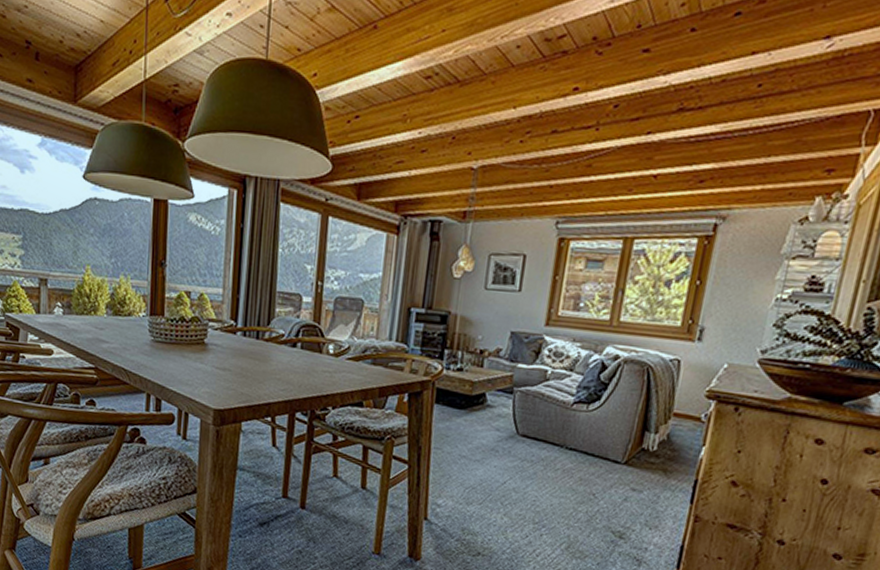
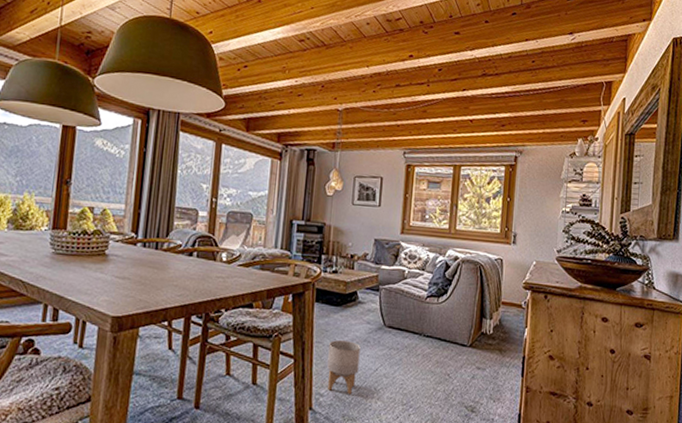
planter: none [446,447,487,508] -> present [327,340,361,395]

